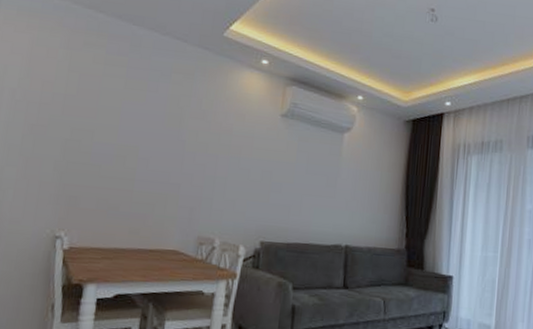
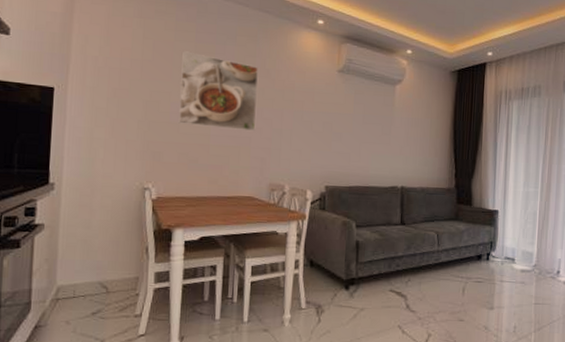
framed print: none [100,87,193,178] -> present [178,51,258,132]

